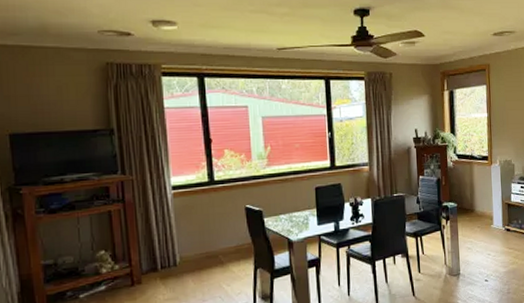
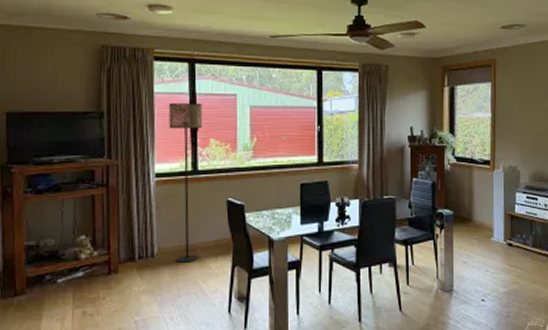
floor lamp: none [181,115,221,269] -> present [169,102,203,263]

